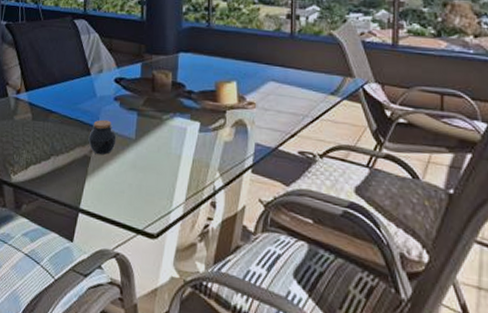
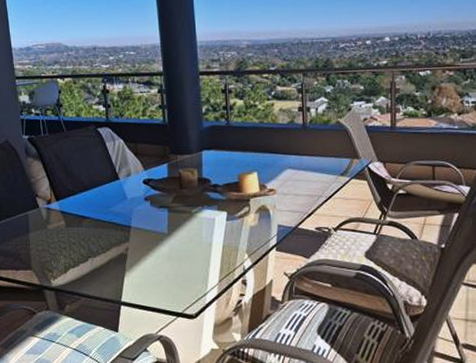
jar: present [88,119,117,155] -> none [123,219,150,252]

